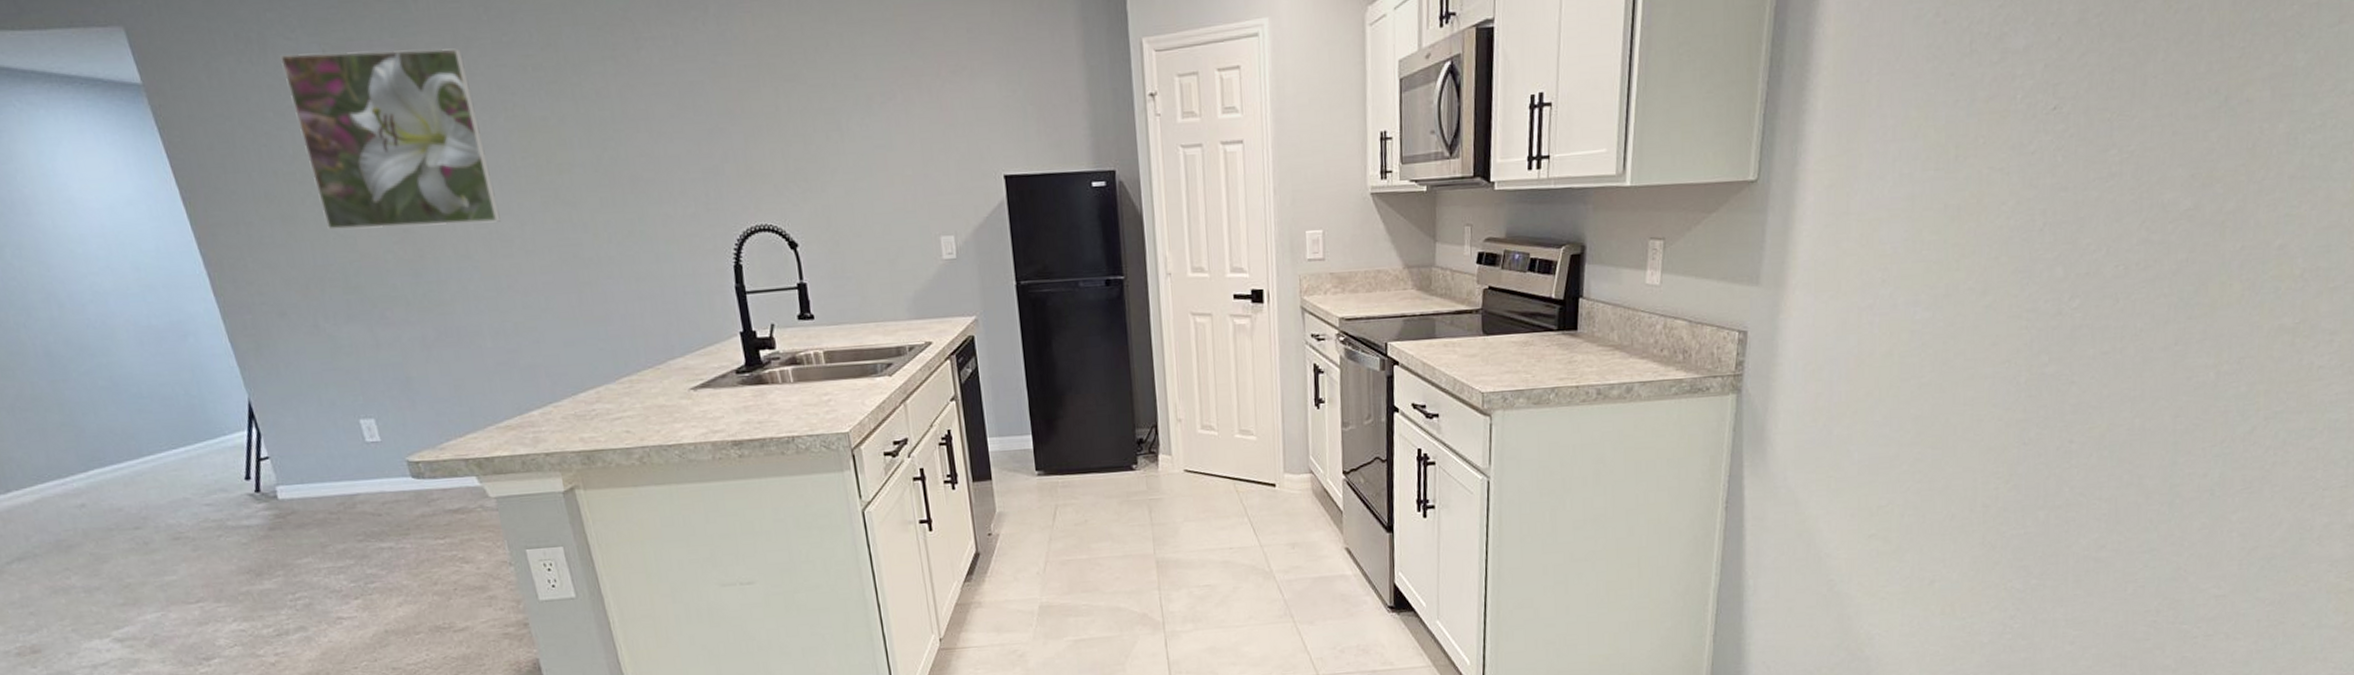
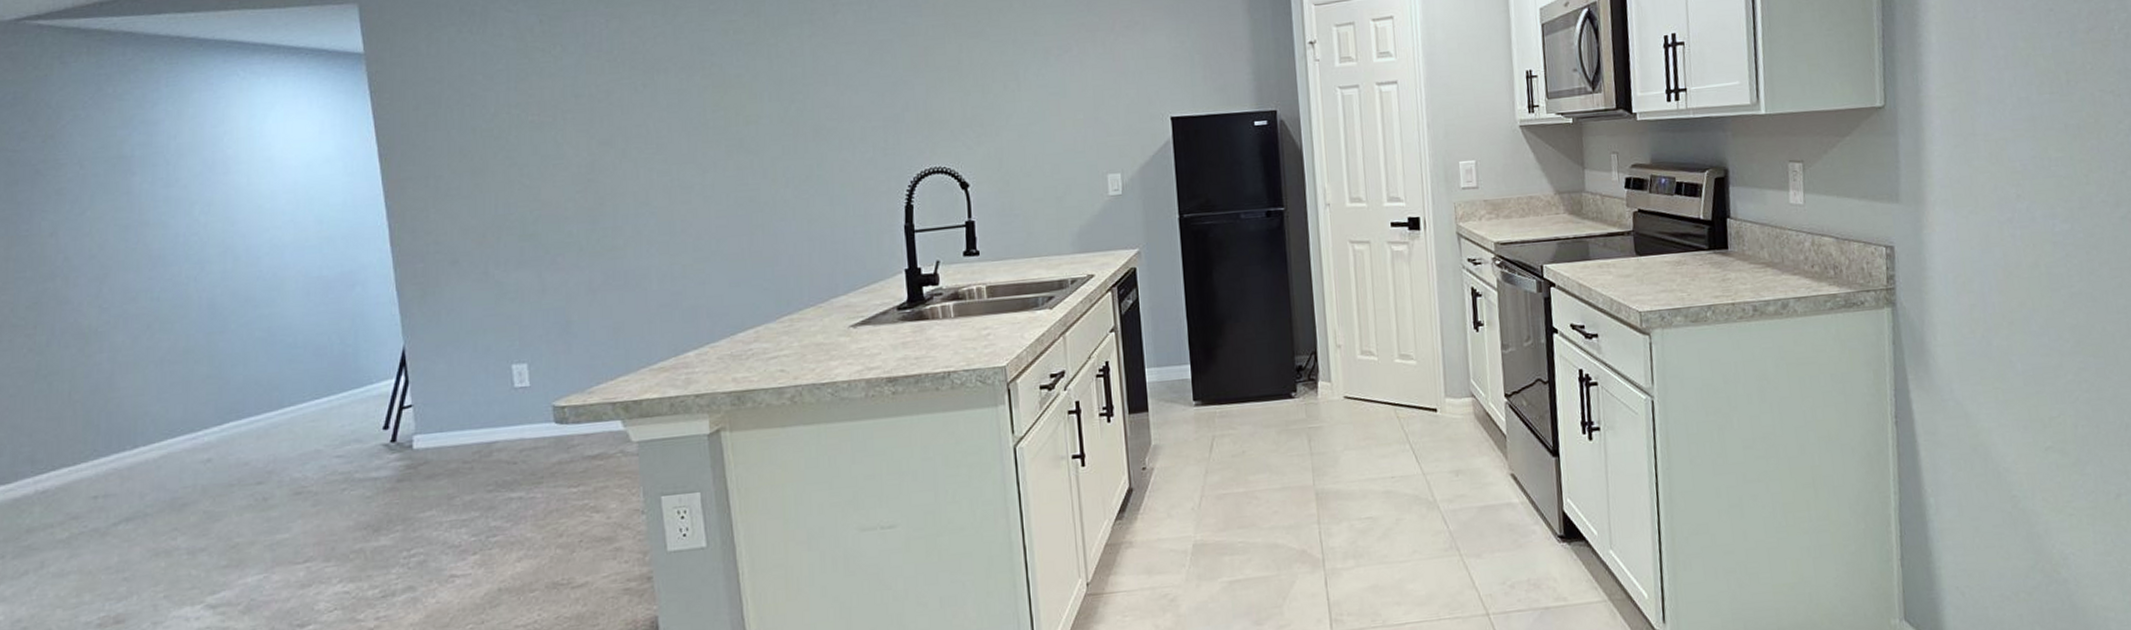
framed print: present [280,48,501,230] -> none [498,16,684,181]

